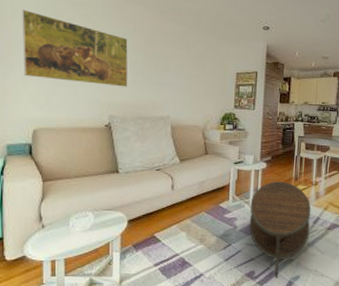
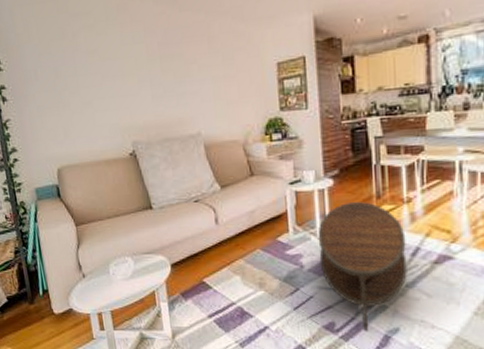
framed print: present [21,9,128,87] -> none [24,33,148,110]

